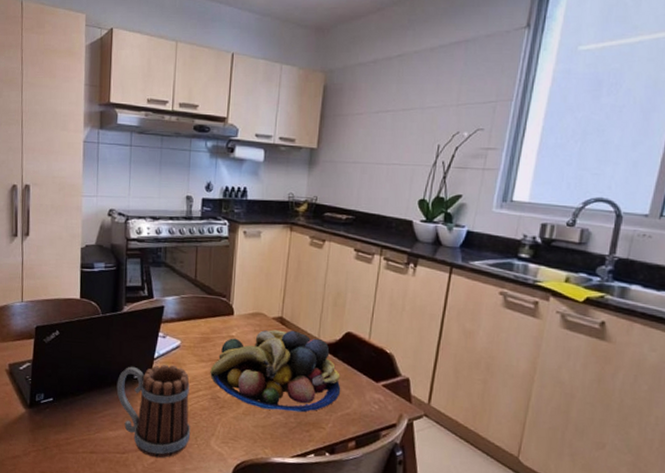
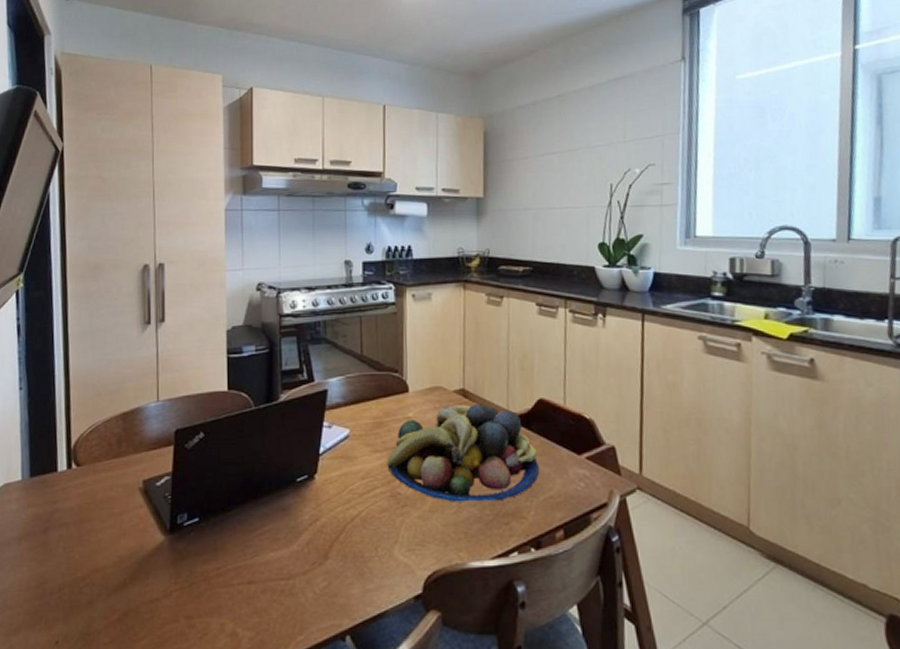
mug: present [116,364,190,459] -> none [276,459,368,580]

